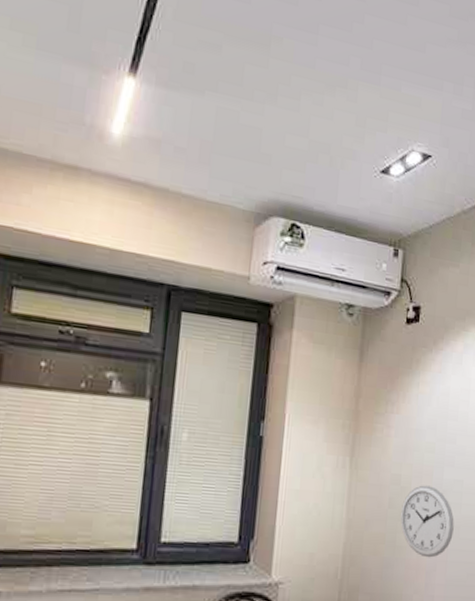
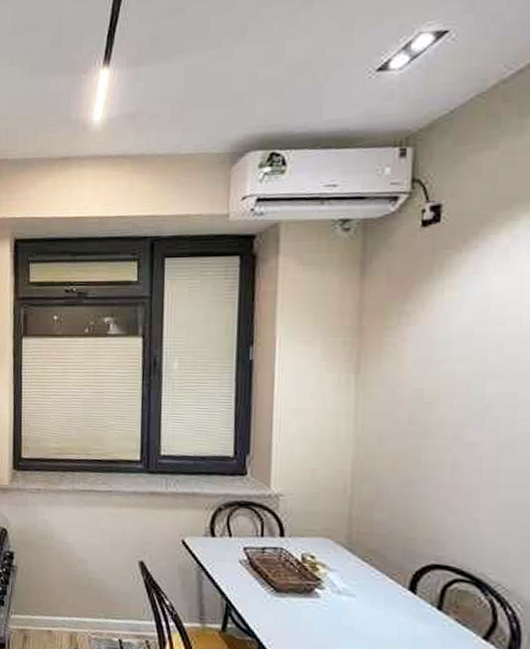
wall clock: present [400,485,454,558] -> none [426,399,506,478]

